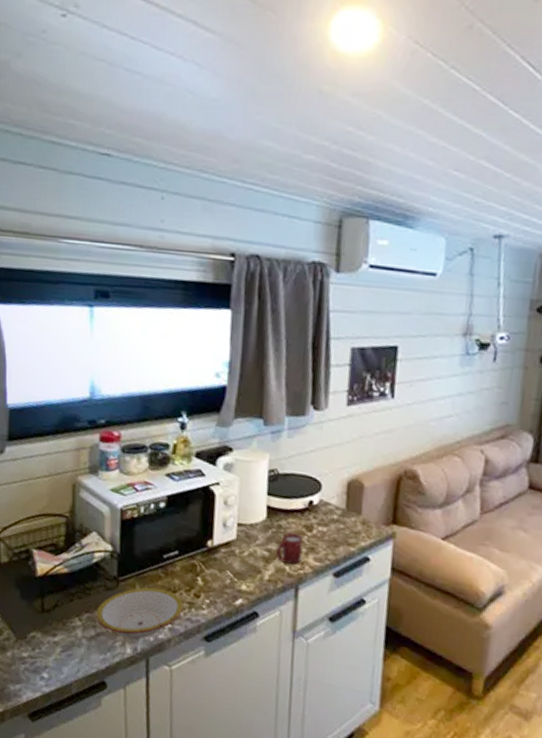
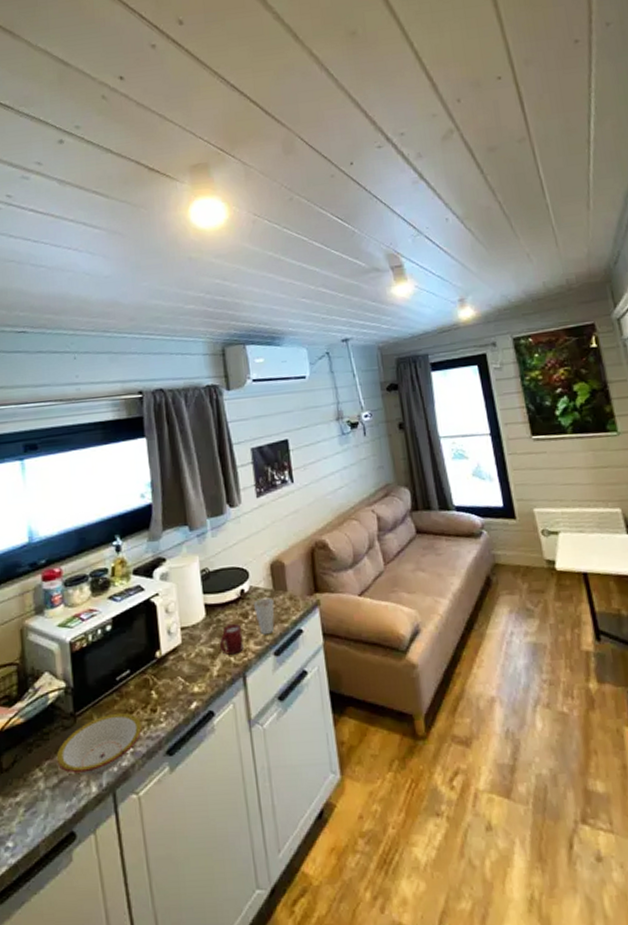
cup: none [314,508,344,554] -> present [246,595,275,635]

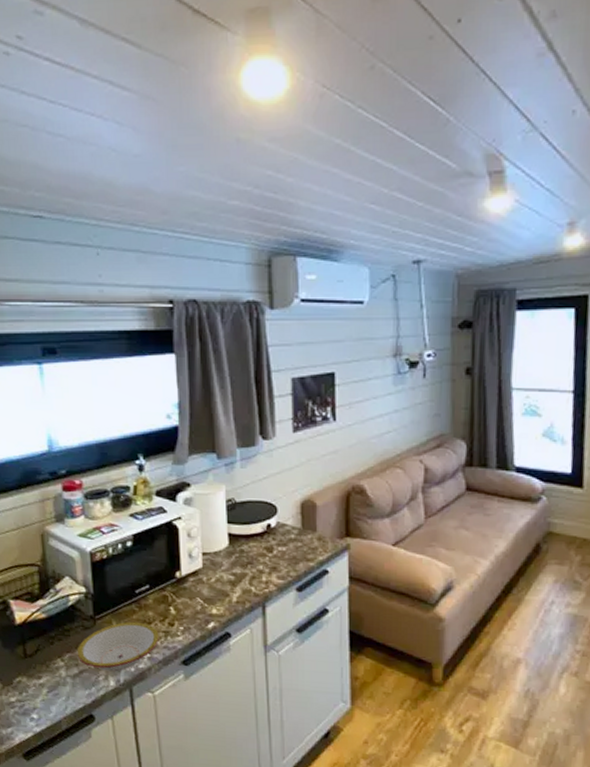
cup: present [219,623,244,655] -> none [240,555,266,585]
cup: present [246,595,275,635] -> none [272,530,301,571]

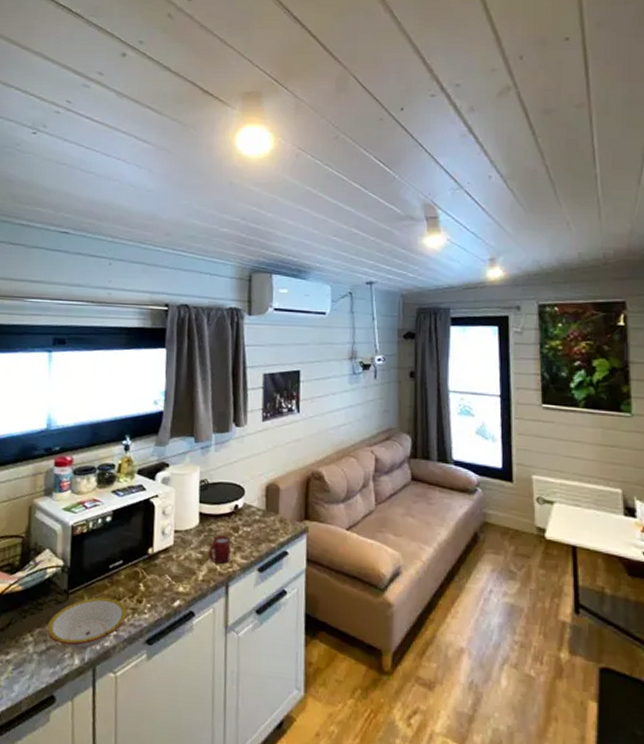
cup: none [240,555,266,585] -> present [208,534,231,564]

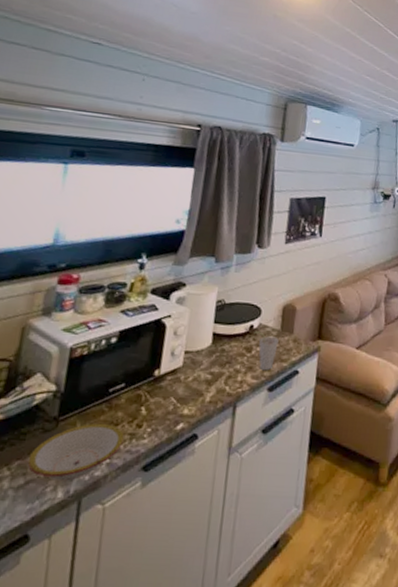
cup: present [208,534,231,564] -> none [218,355,244,384]
cup: none [239,511,265,551] -> present [254,331,279,371]

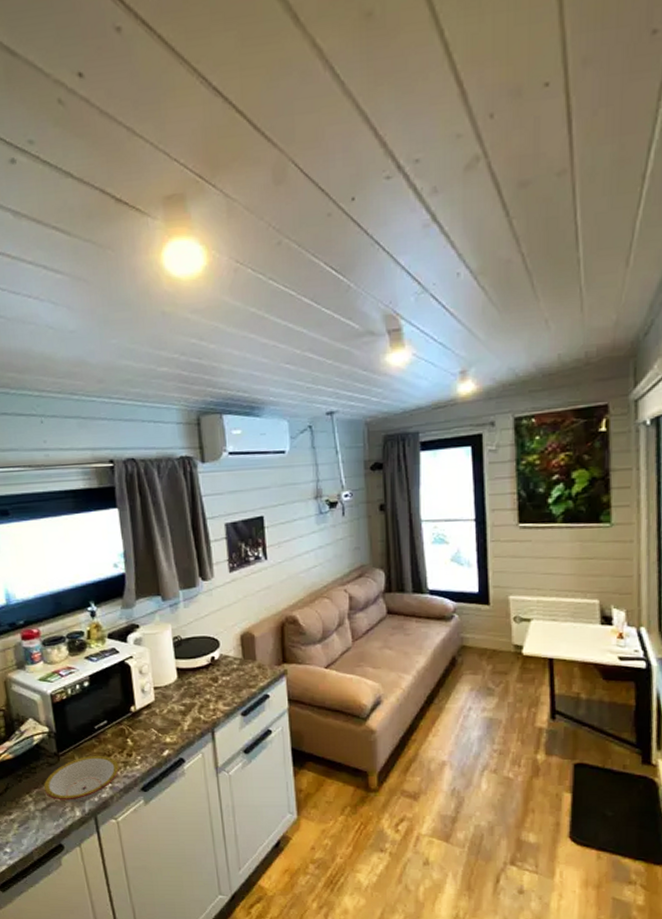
cup: present [254,331,279,371] -> none [216,662,243,698]

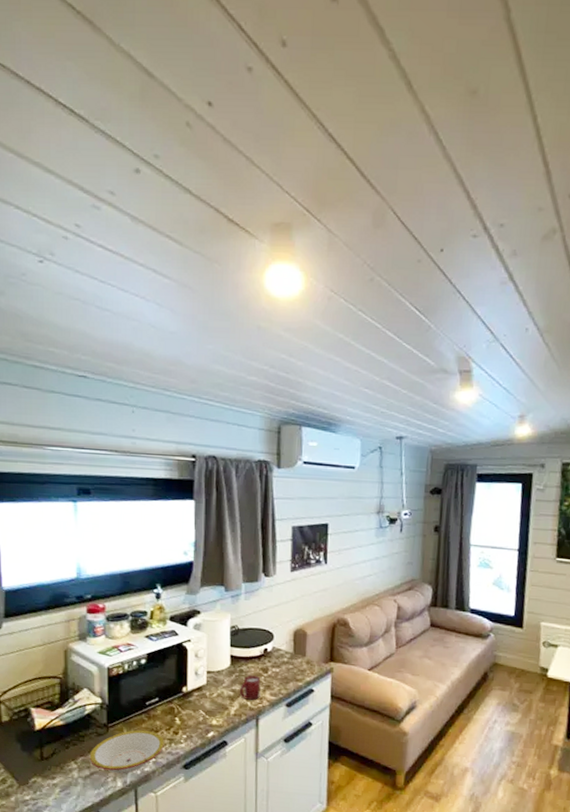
cup: none [190,686,213,713] -> present [239,675,261,700]

